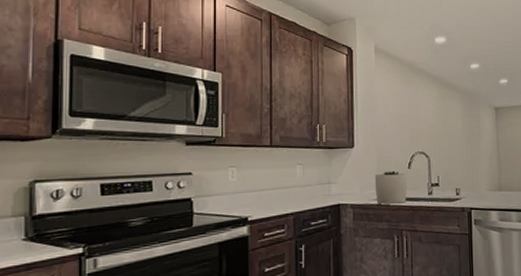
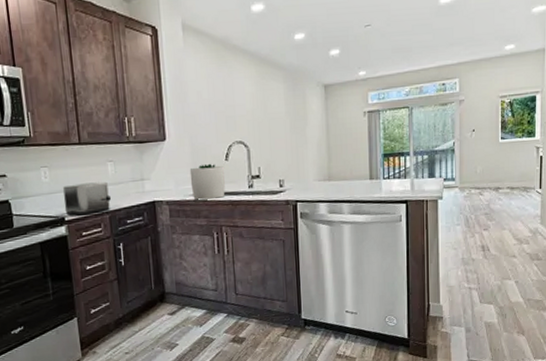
toaster: none [248,183,298,216] -> present [62,181,112,216]

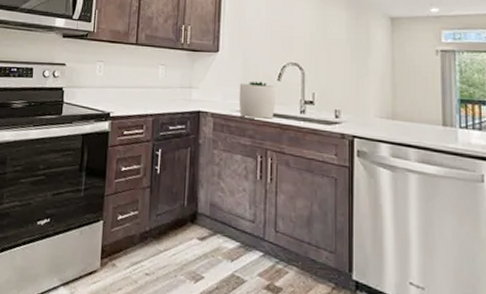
toaster: present [62,181,112,216] -> none [111,82,158,114]

